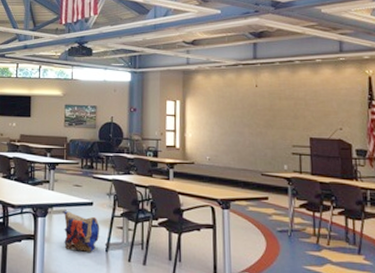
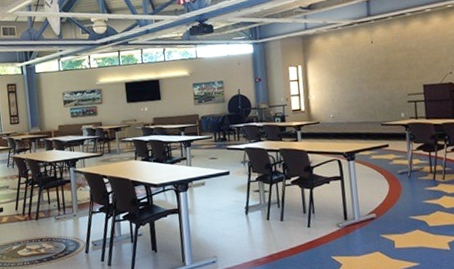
backpack: present [64,211,100,252] -> none [203,183,239,217]

